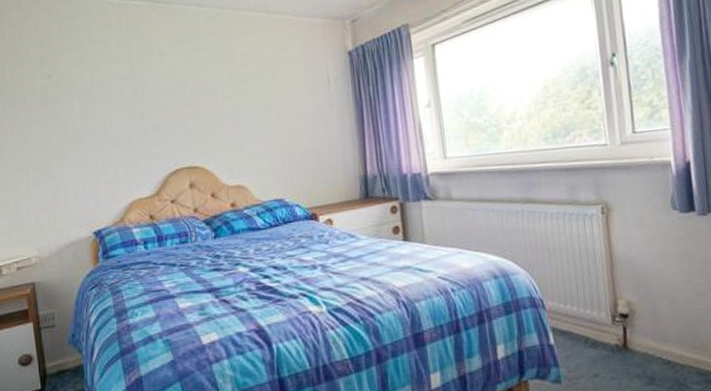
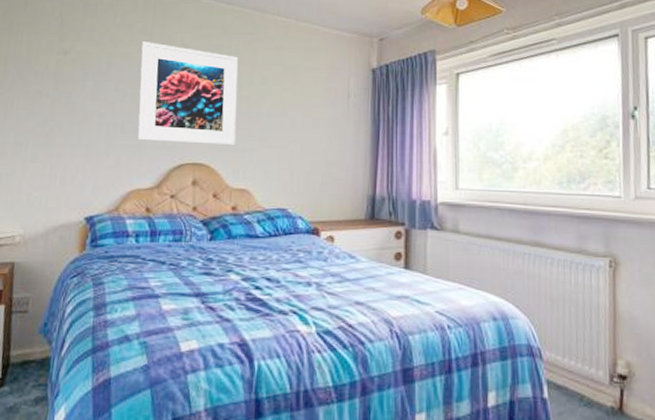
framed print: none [121,54,226,153] -> present [138,42,239,146]

